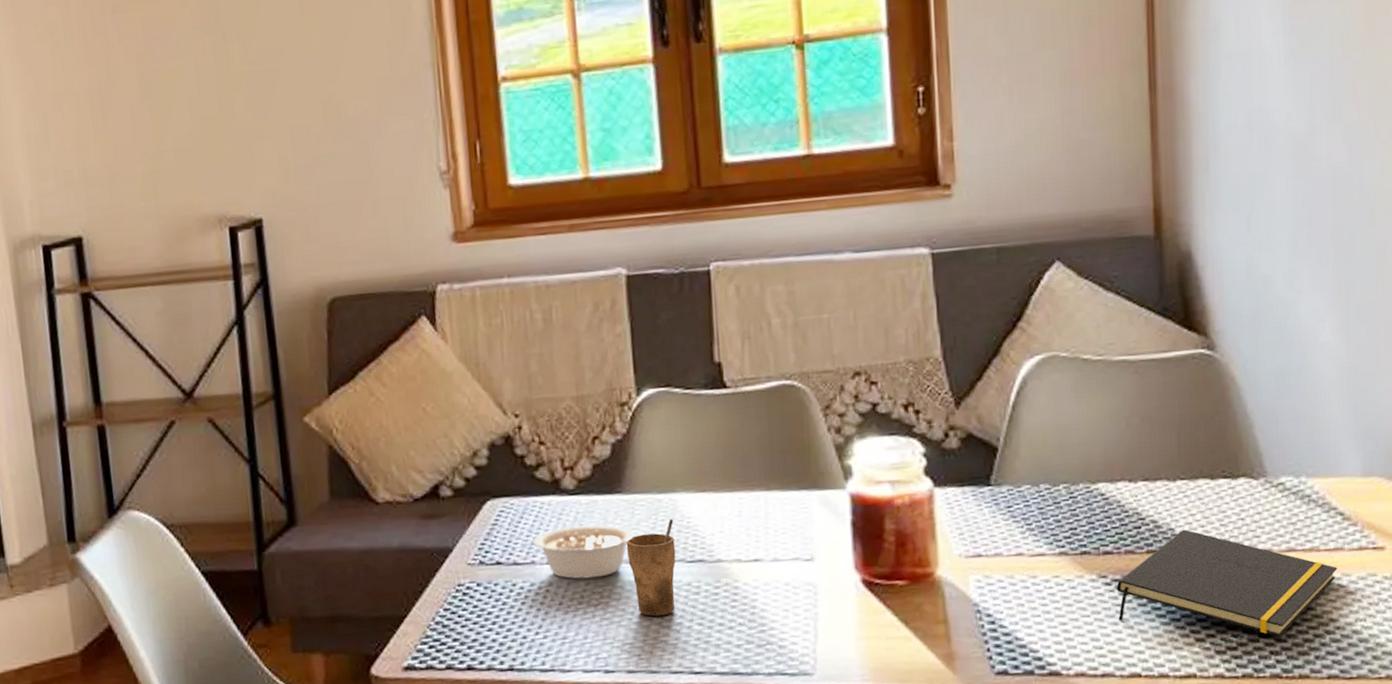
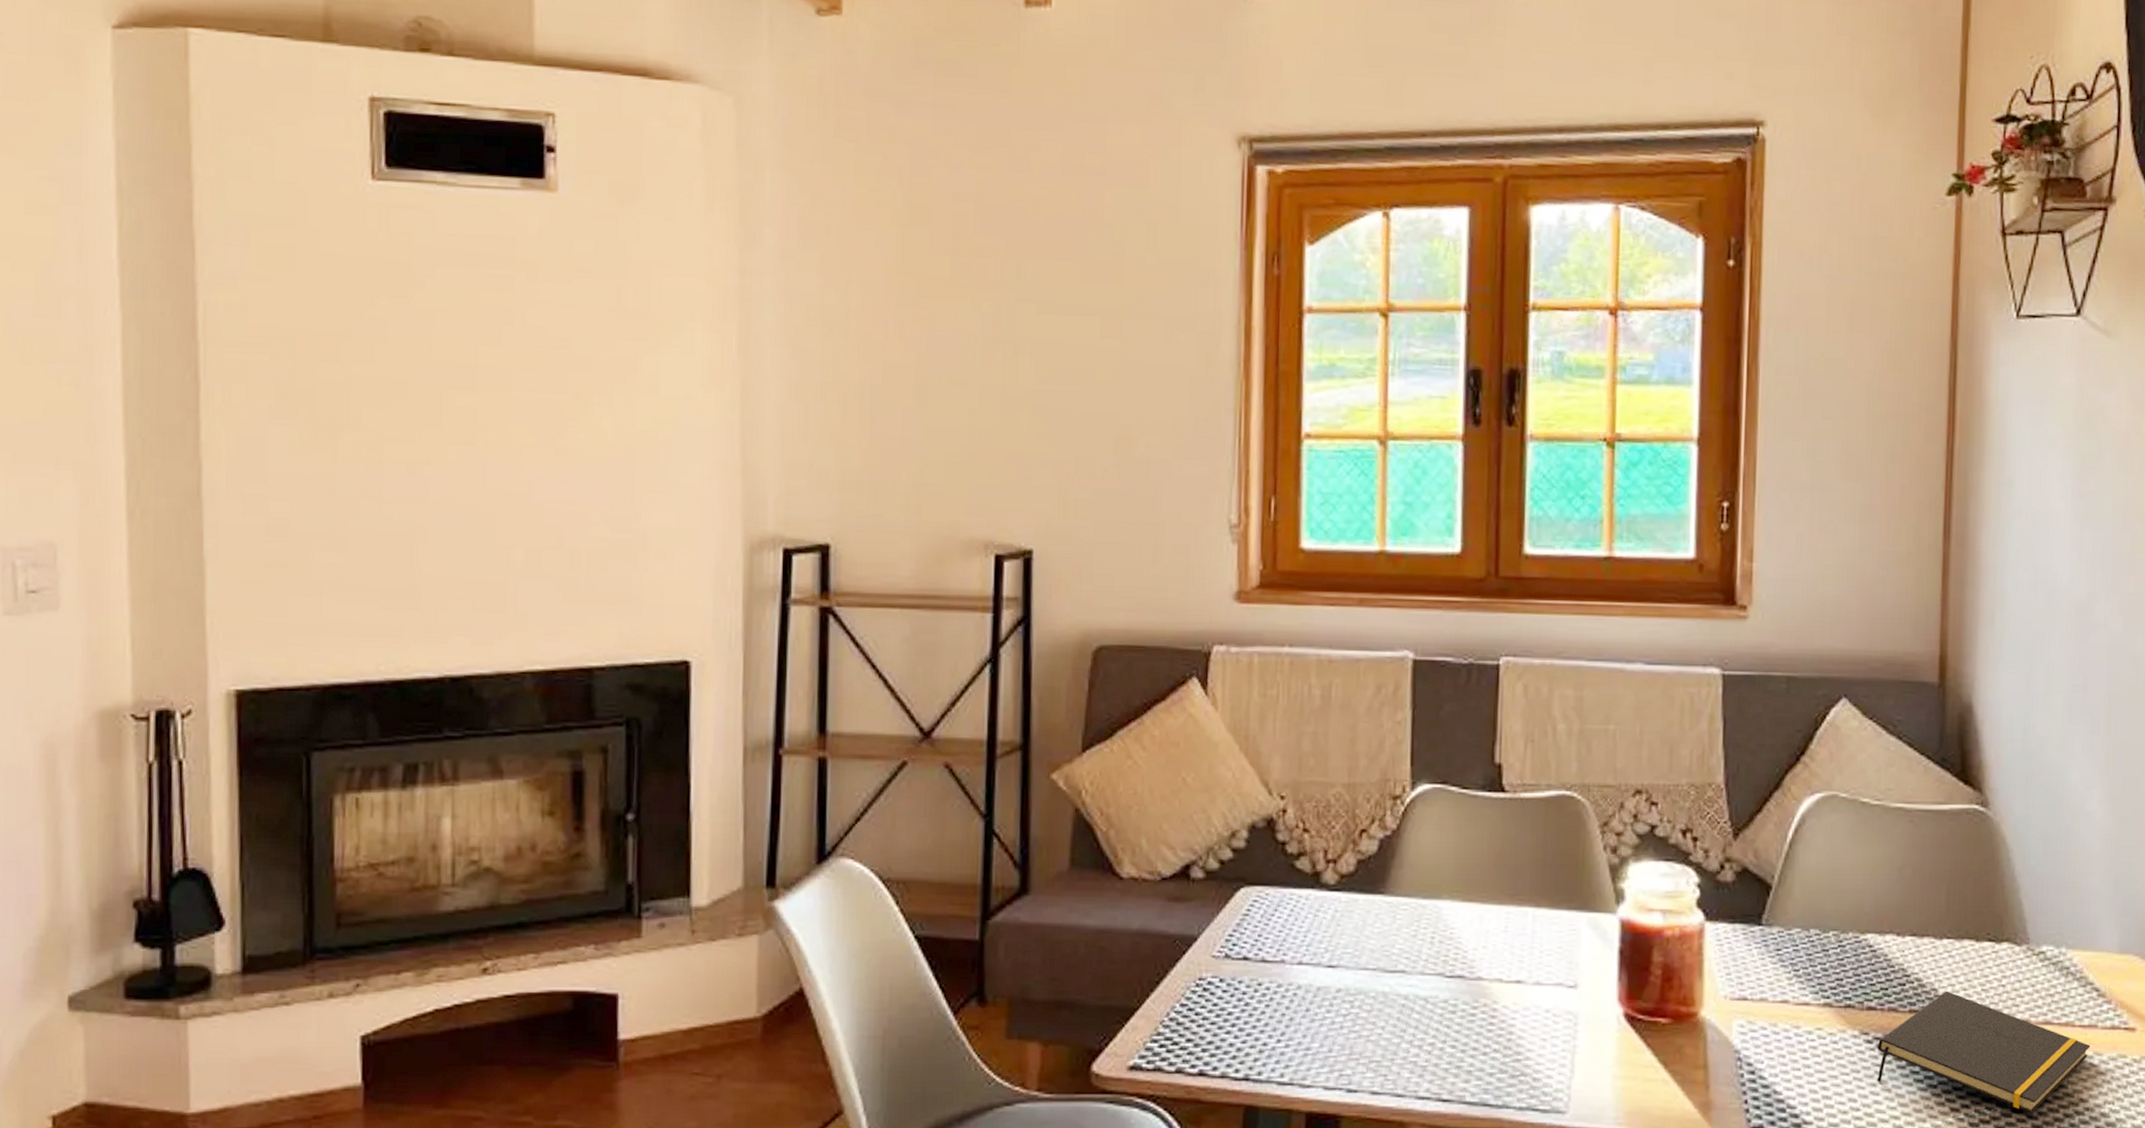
legume: present [533,524,634,579] -> none [1285,925,1393,985]
cup: present [626,519,676,617] -> none [1383,928,1436,1034]

